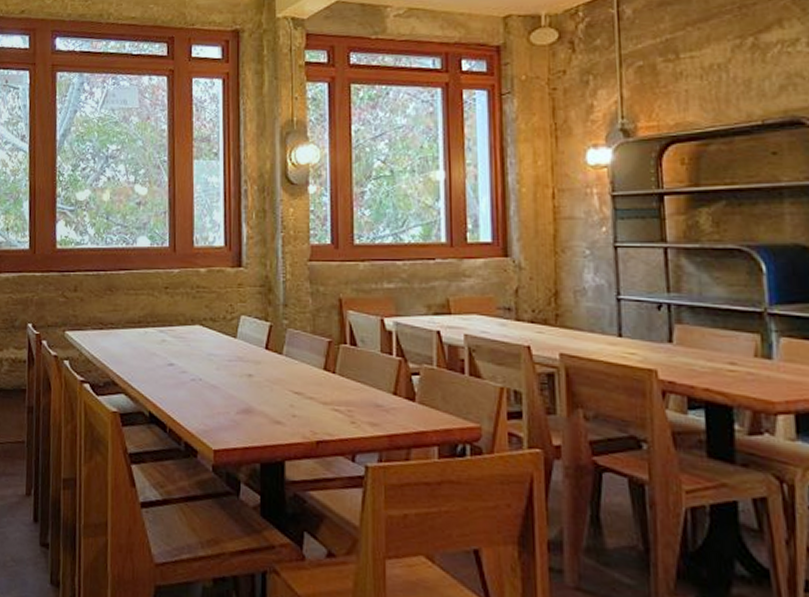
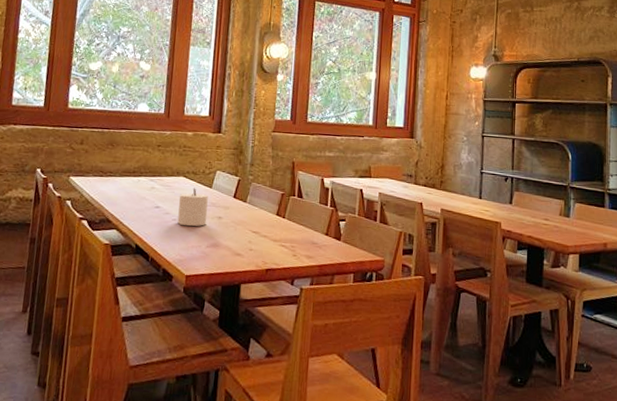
candle: none [196,338,234,388] -> present [177,188,208,227]

